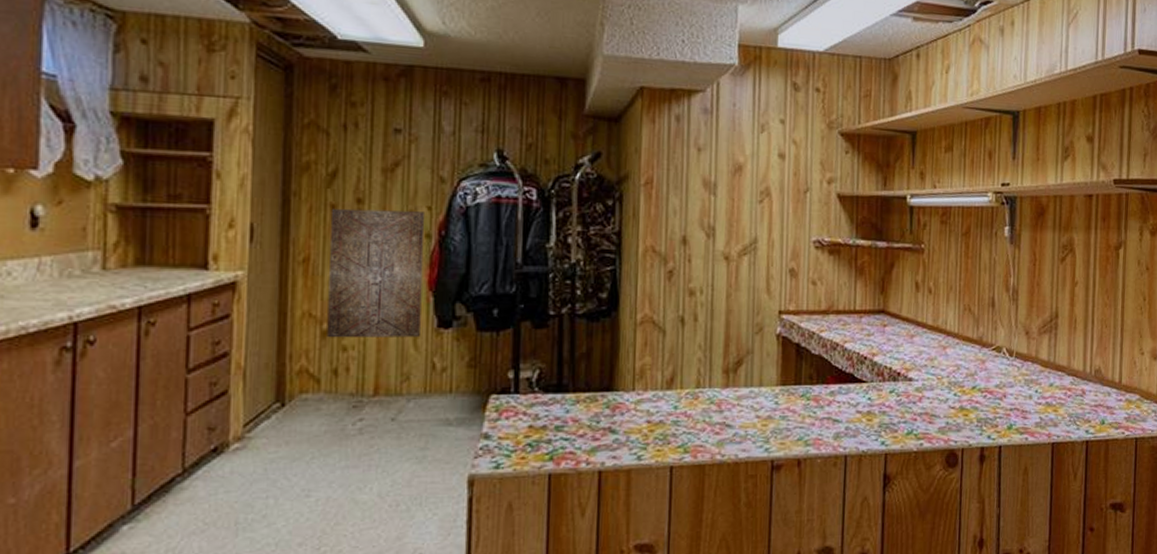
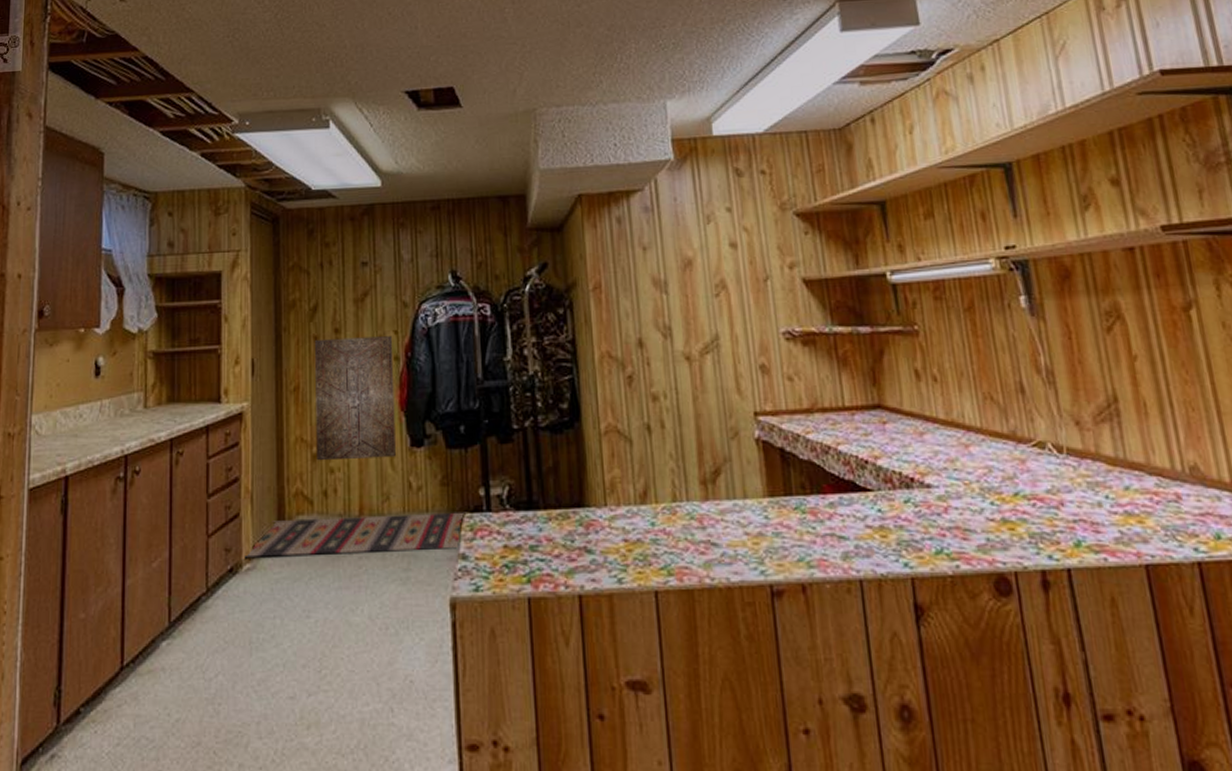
rug: none [233,393,493,437] -> present [245,512,467,558]

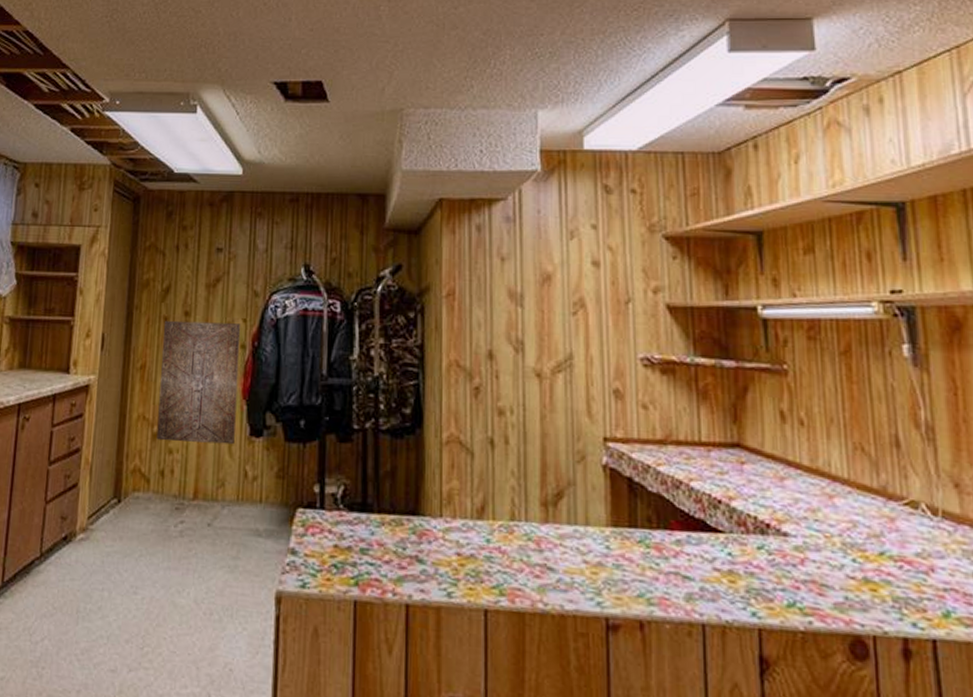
rug: present [245,512,467,558] -> none [80,494,300,543]

